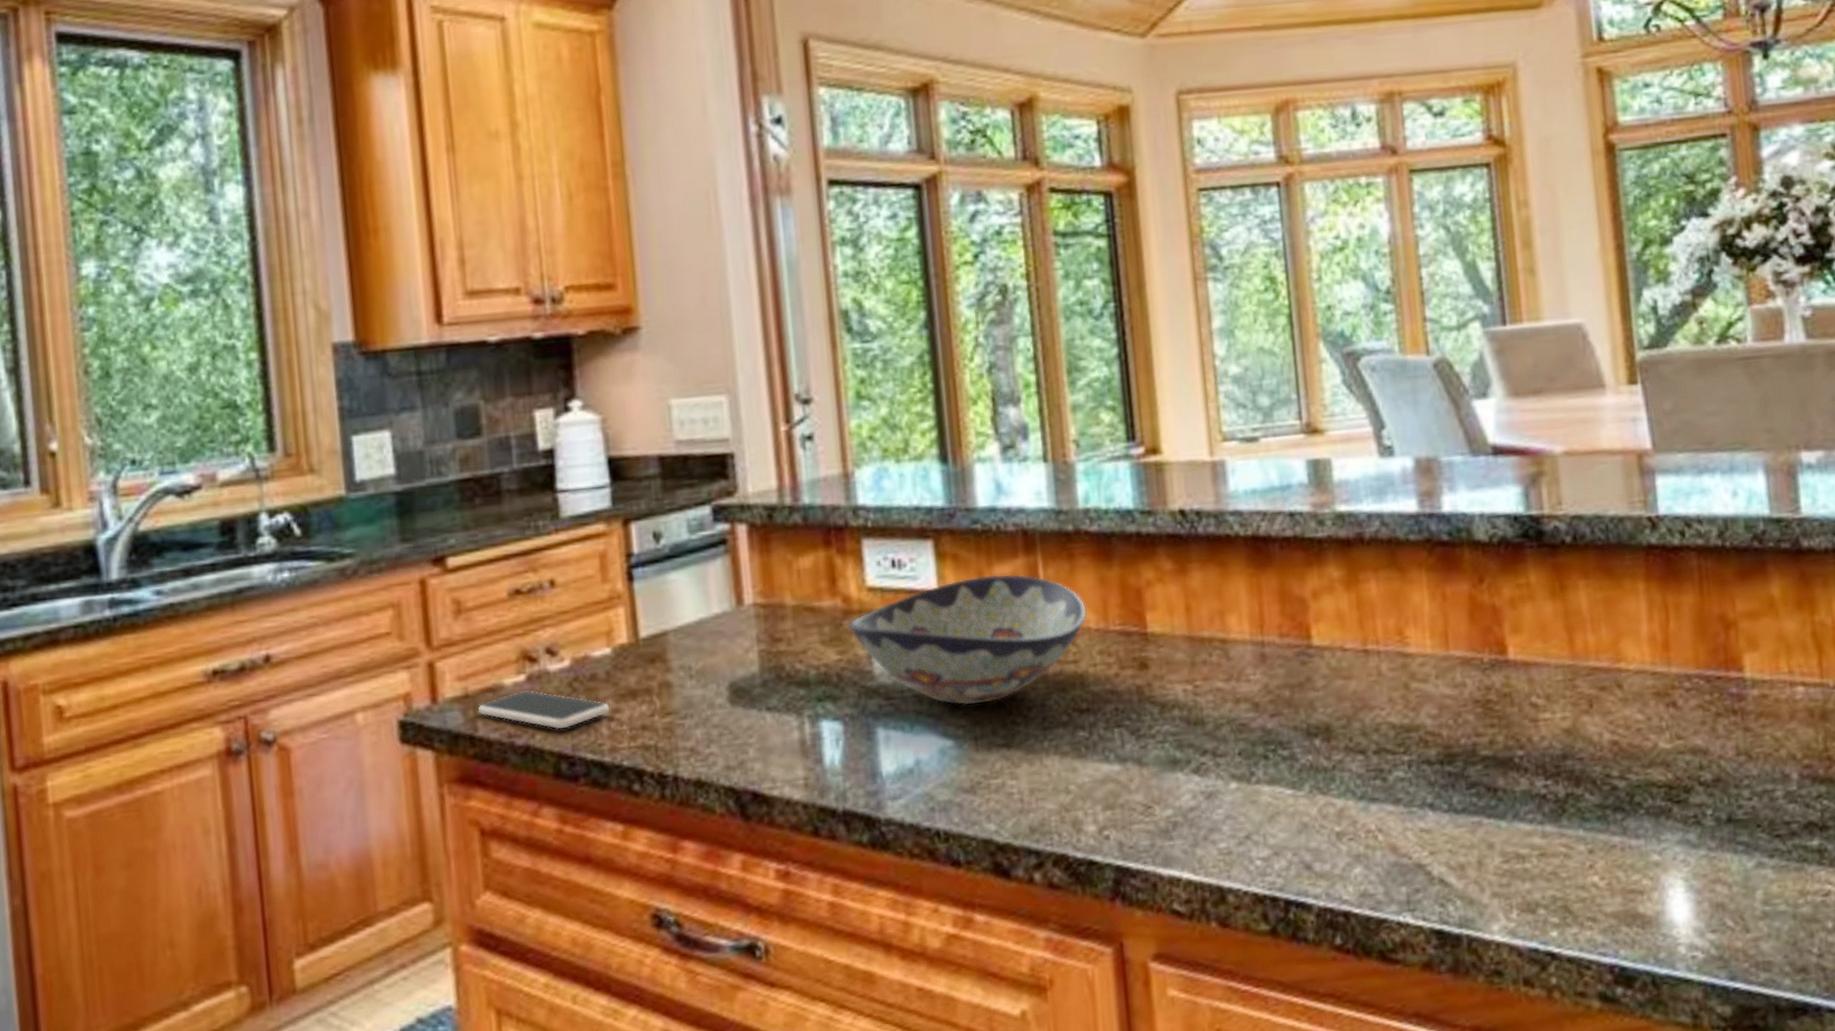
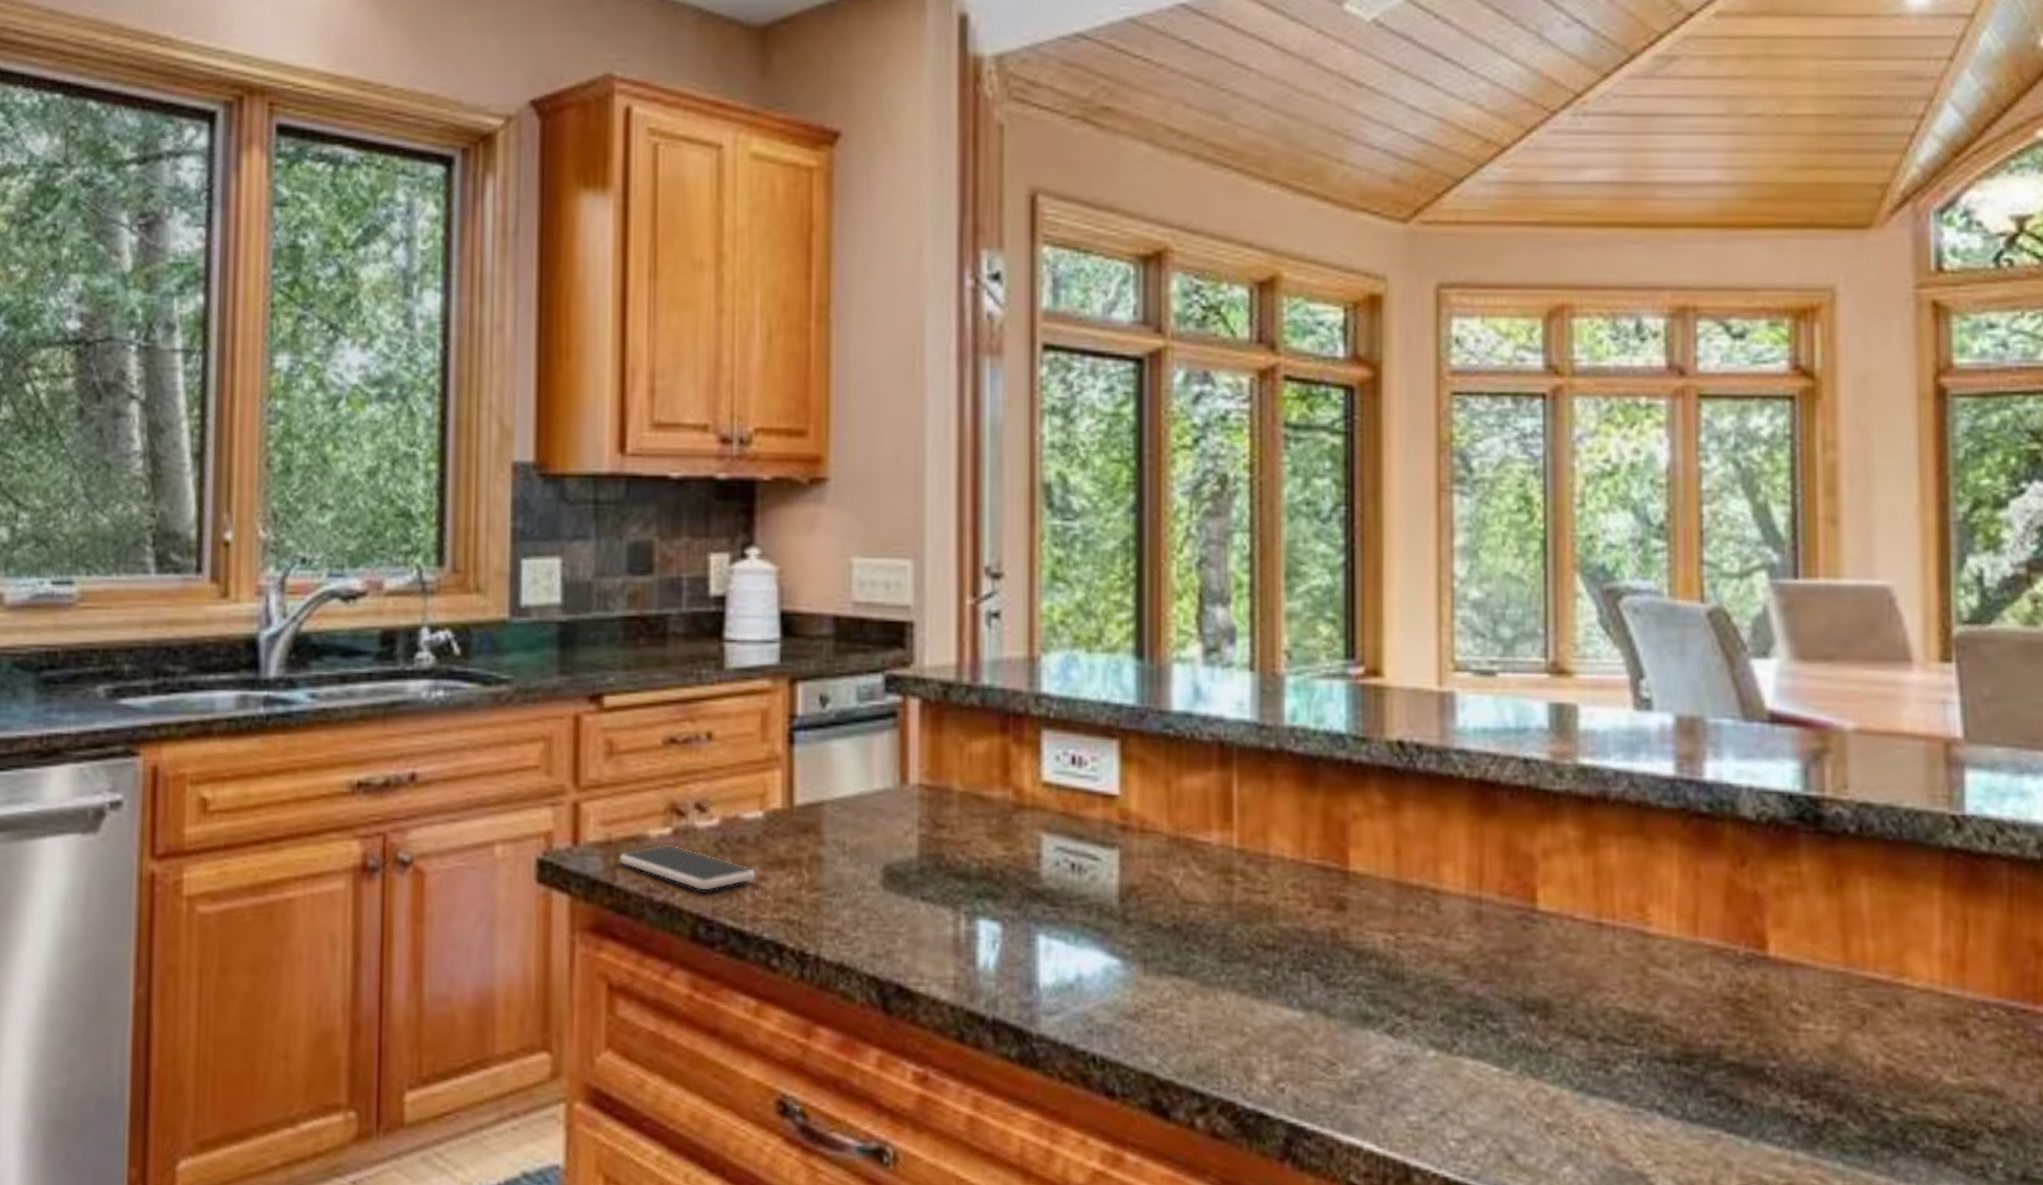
decorative bowl: present [847,574,1088,706] -> none [1016,785,1283,925]

